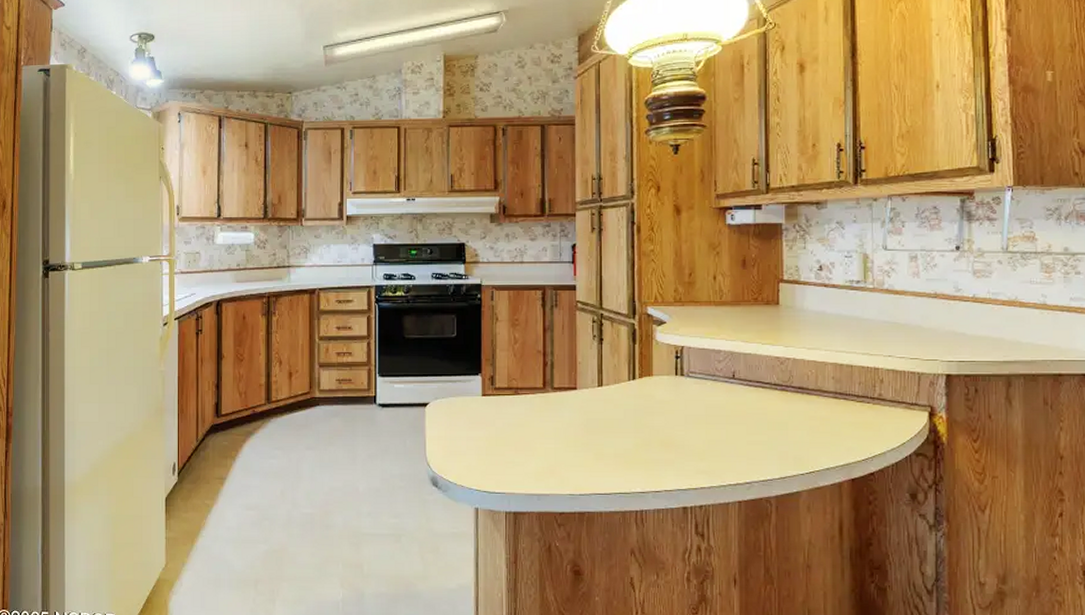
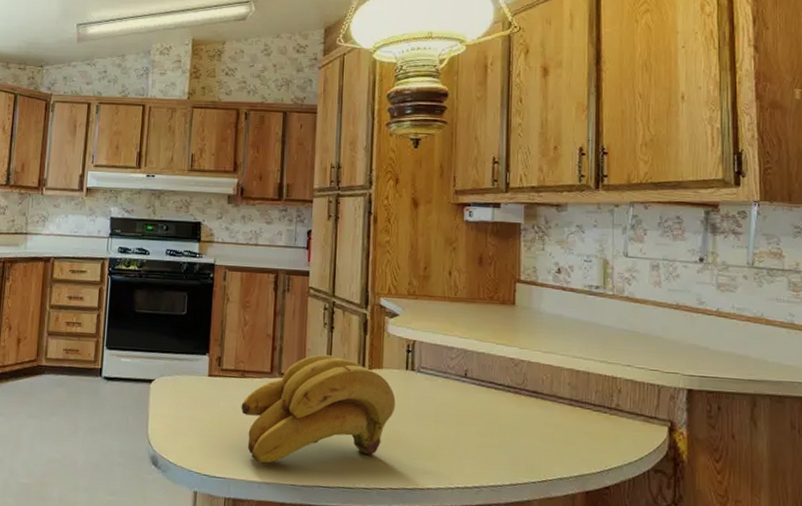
banana bunch: none [516,367,667,476] -> present [241,354,396,464]

